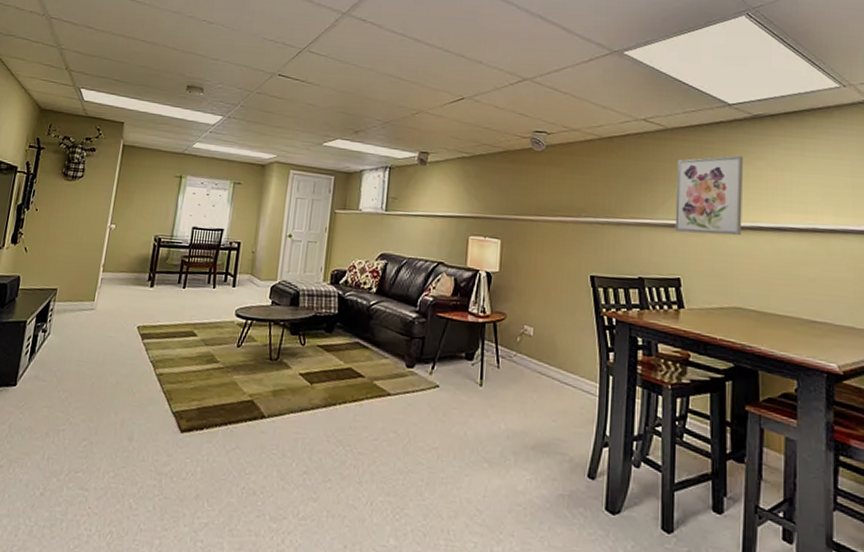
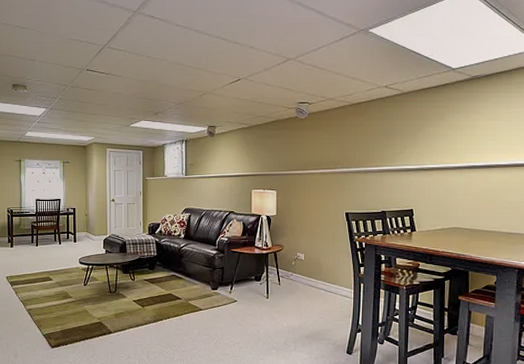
wall art: present [675,155,743,236] -> none [409,111,463,175]

